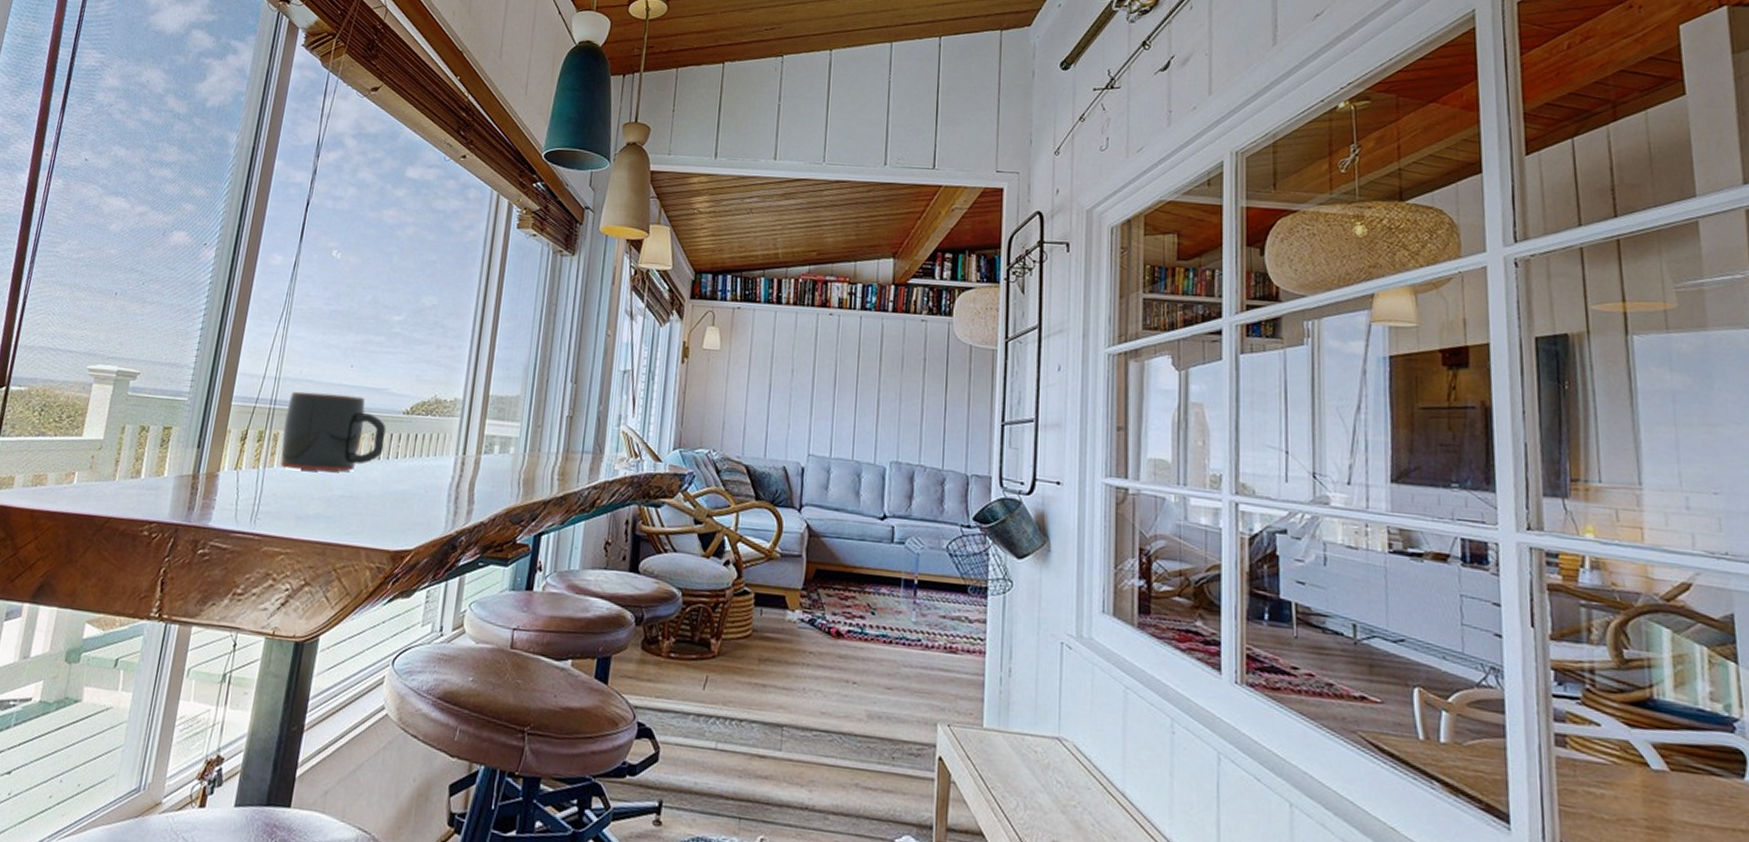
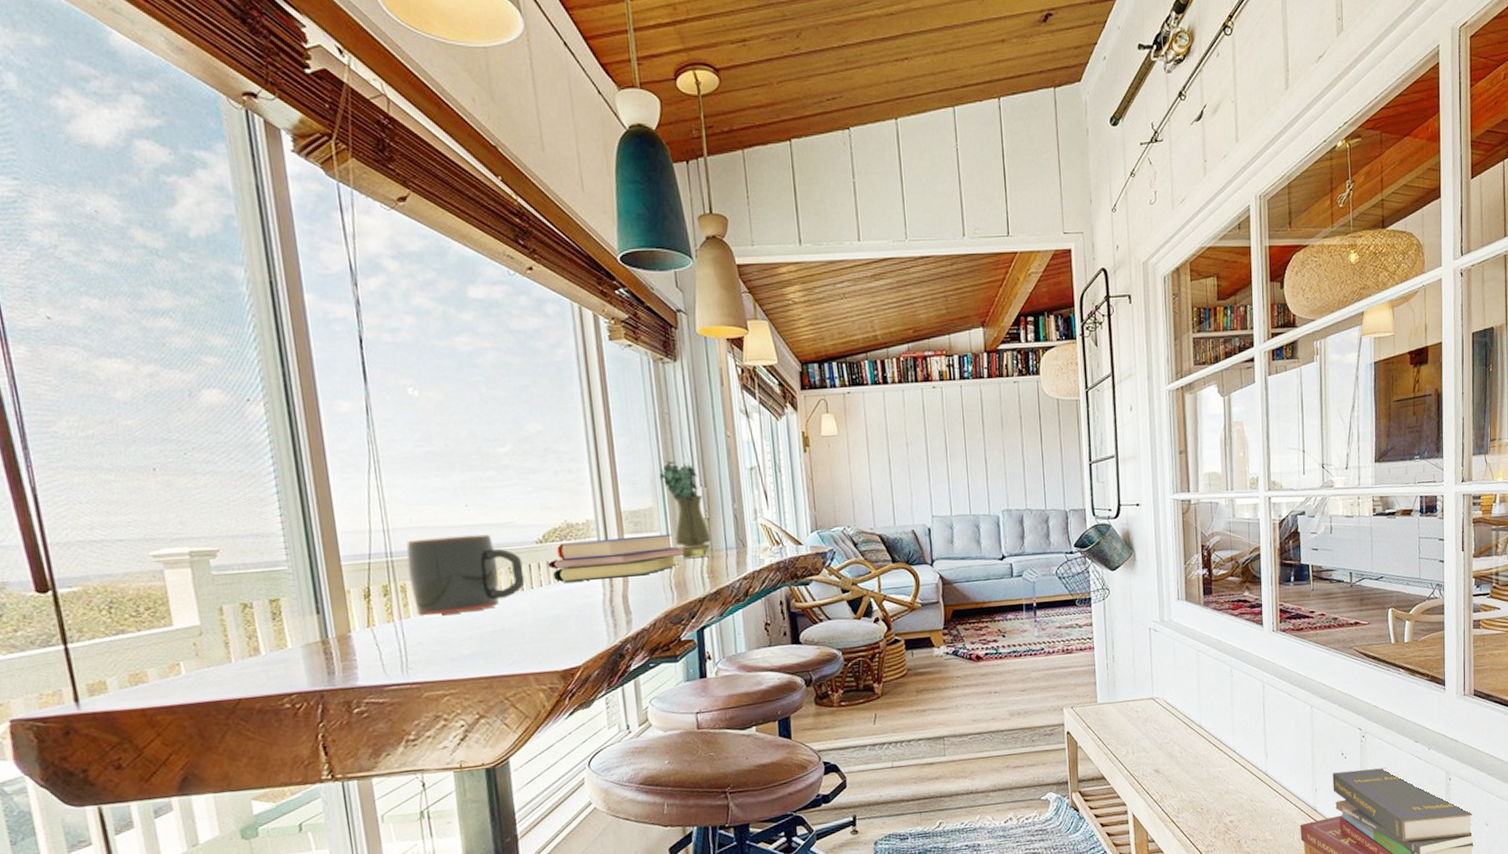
book: none [408,418,543,466] -> present [548,533,686,583]
vase: none [532,350,571,456] -> present [659,460,712,558]

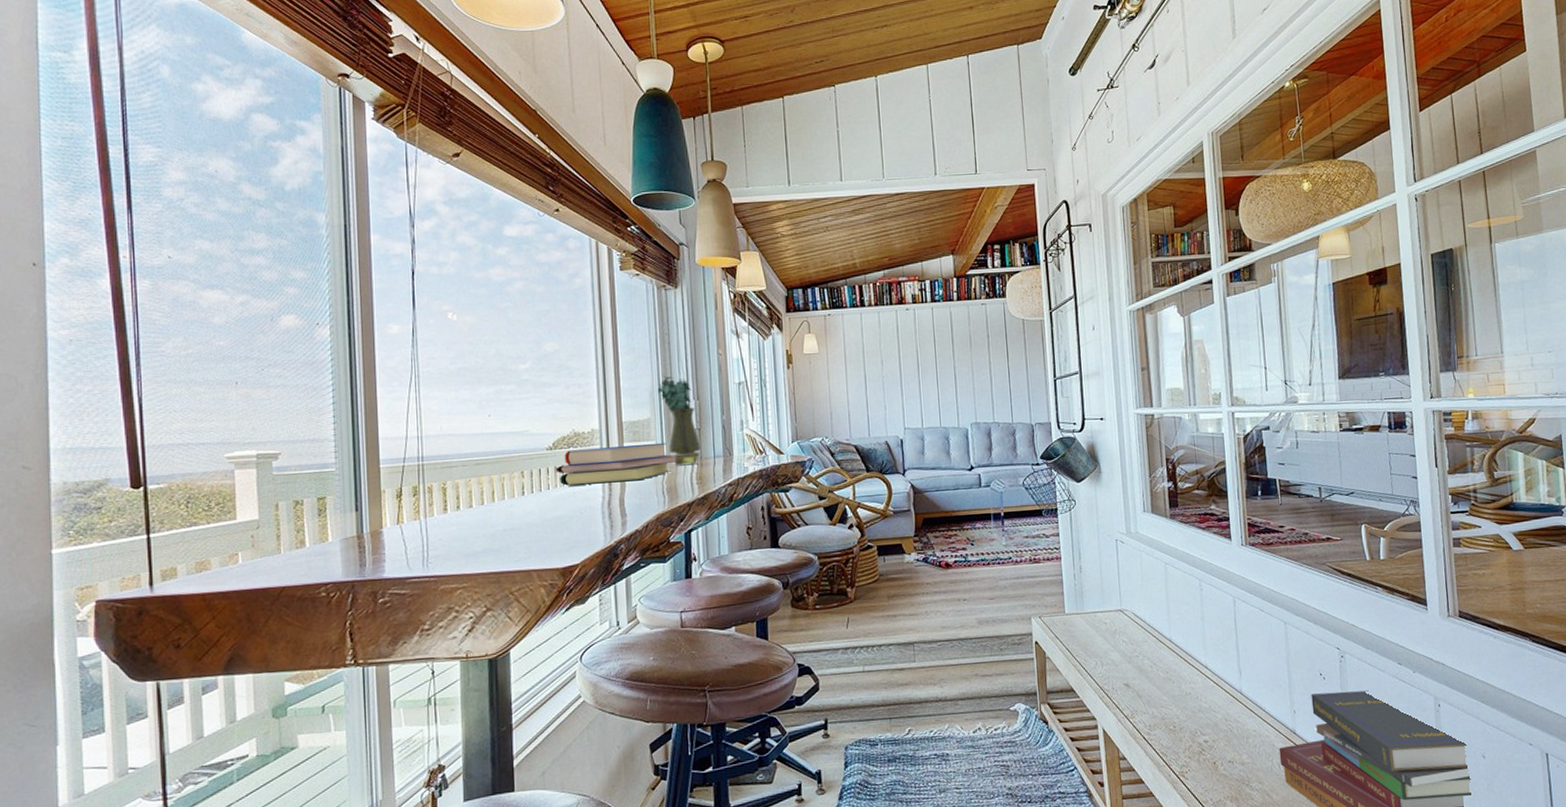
mug: present [406,534,525,616] -> none [435,441,535,515]

